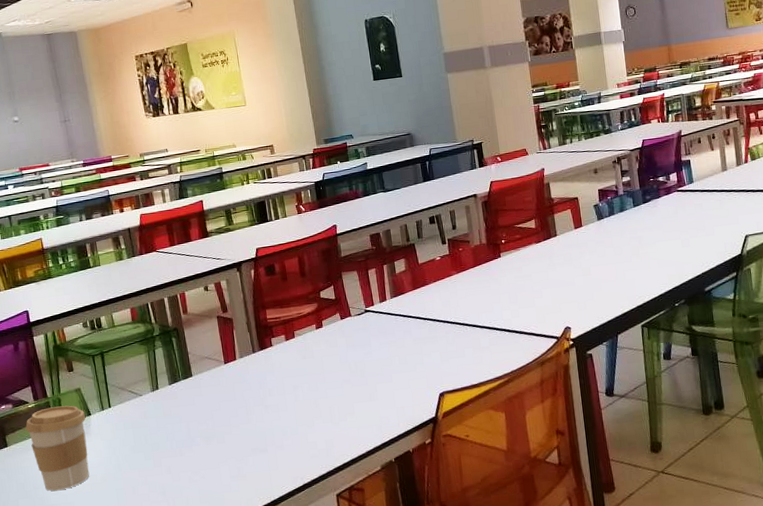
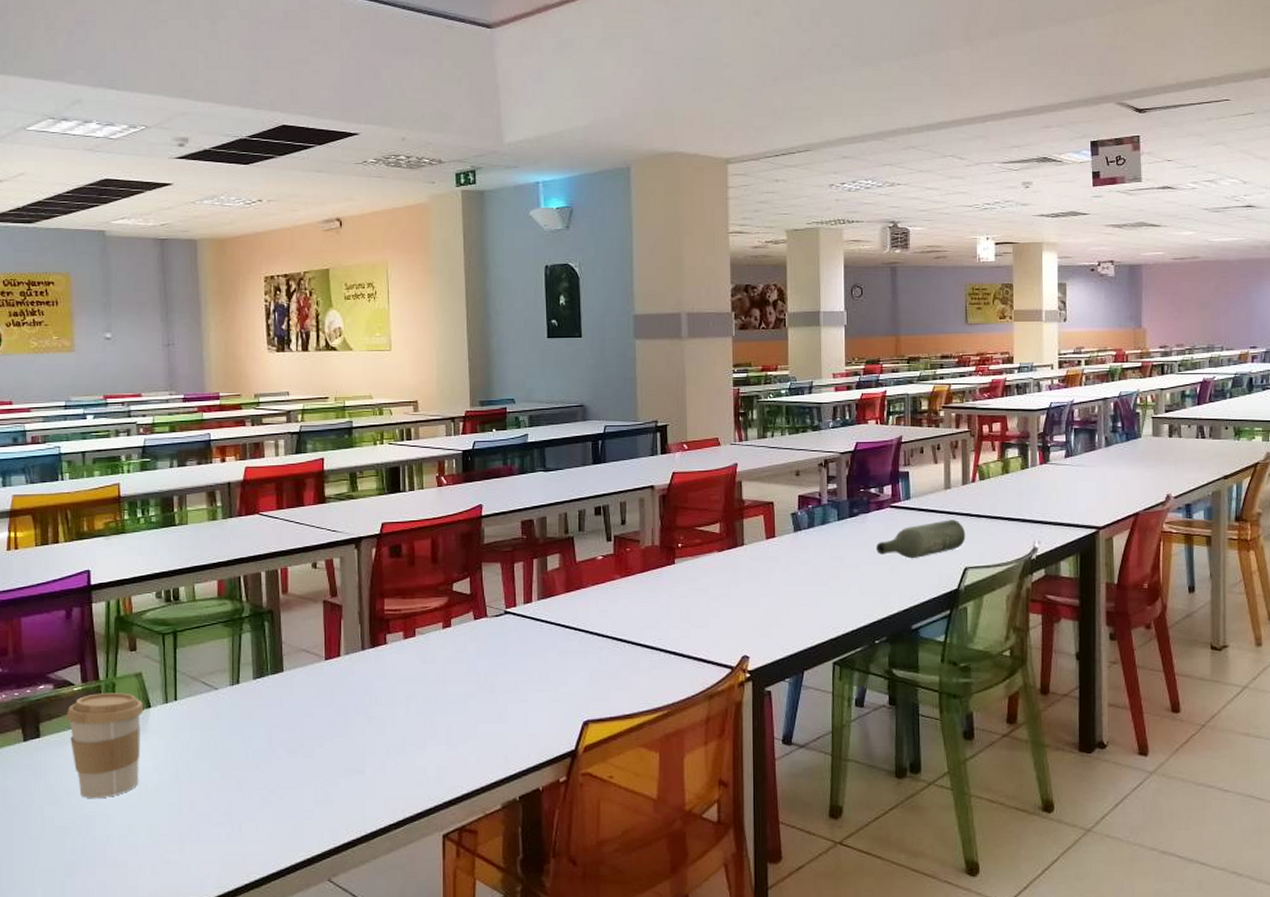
bottle: none [668,196,744,233] -> present [875,520,966,559]

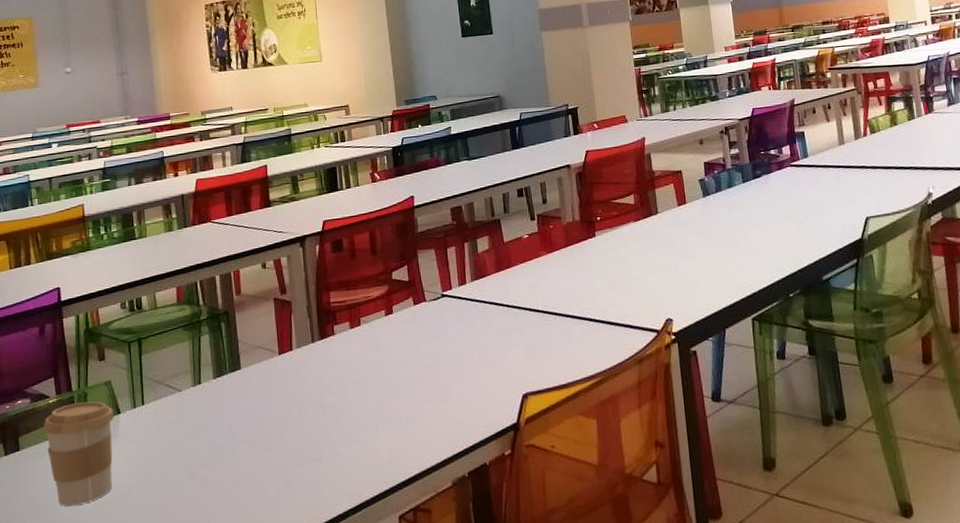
bottle: present [875,520,966,559] -> none [780,173,864,214]

